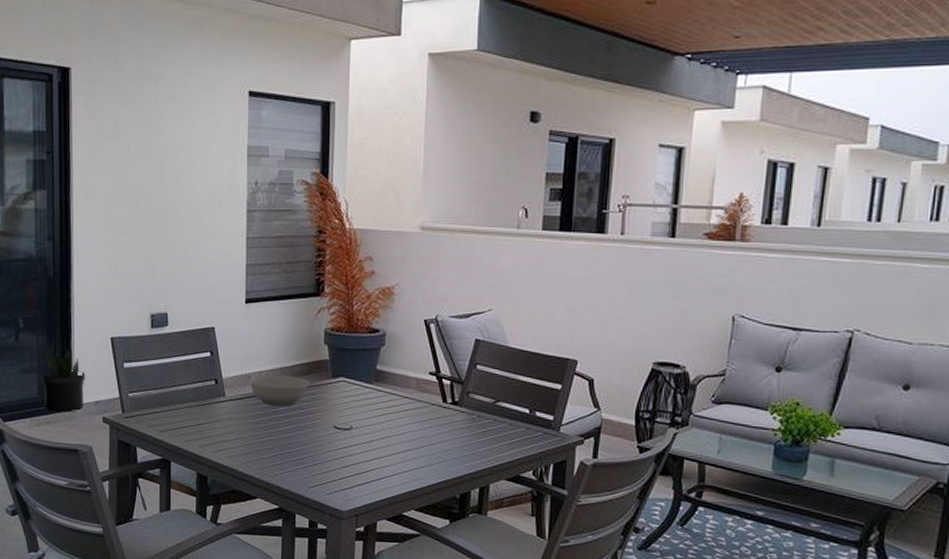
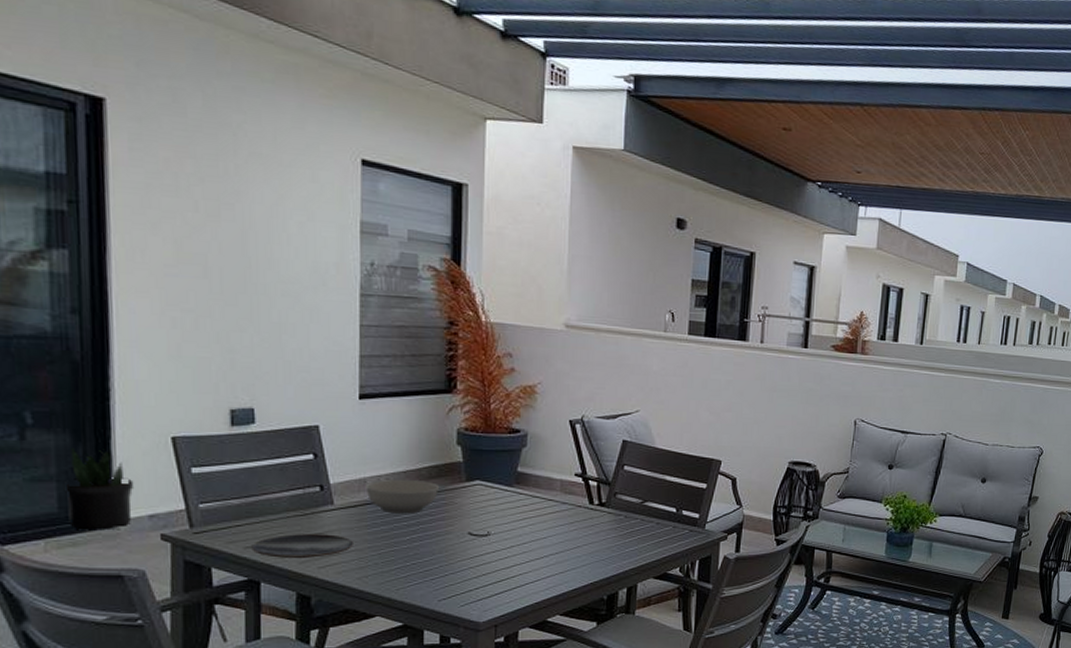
plate: none [165,421,241,443] -> present [251,534,355,558]

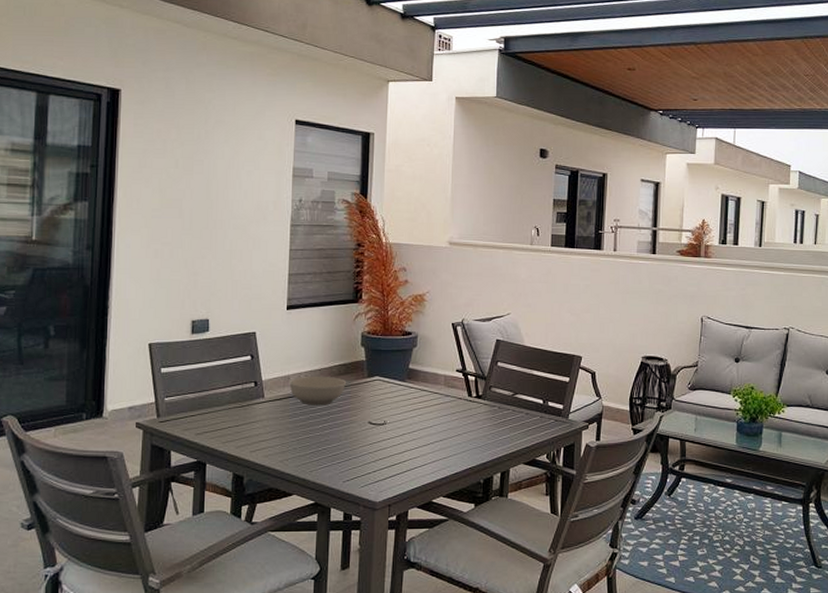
planter: present [65,448,135,531] -> none [72,354,120,420]
plate: present [251,534,355,558] -> none [201,423,279,443]

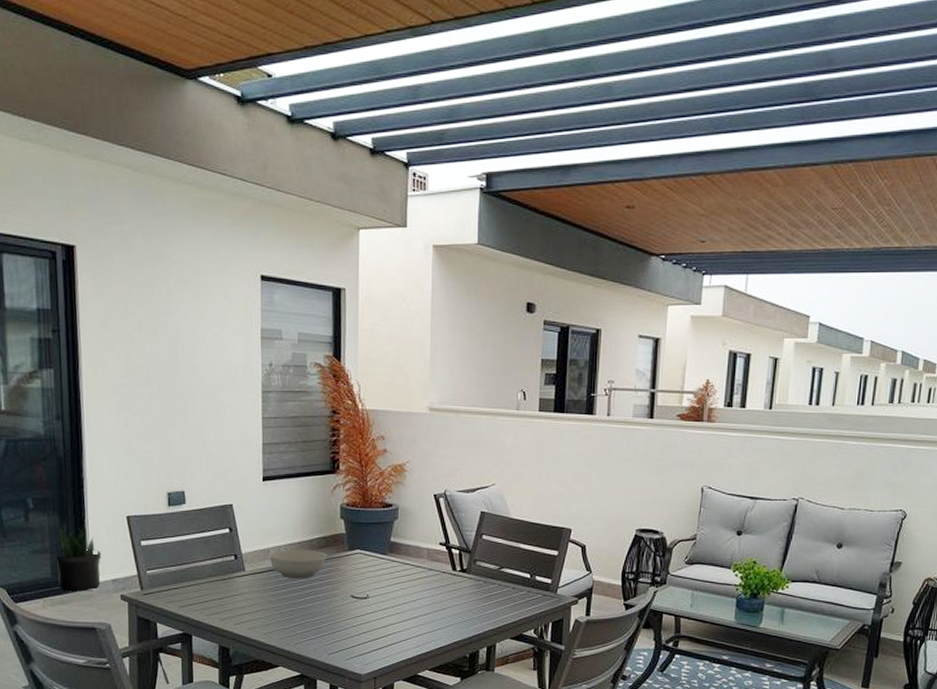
planter: none [72,354,120,420] -> present [55,526,102,592]

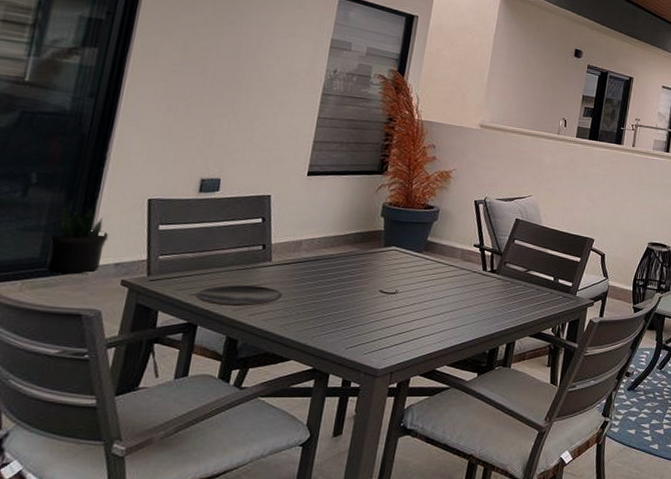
plate: none [185,596,262,616] -> present [195,285,283,306]
bowl: present [269,549,328,579] -> none [300,242,362,272]

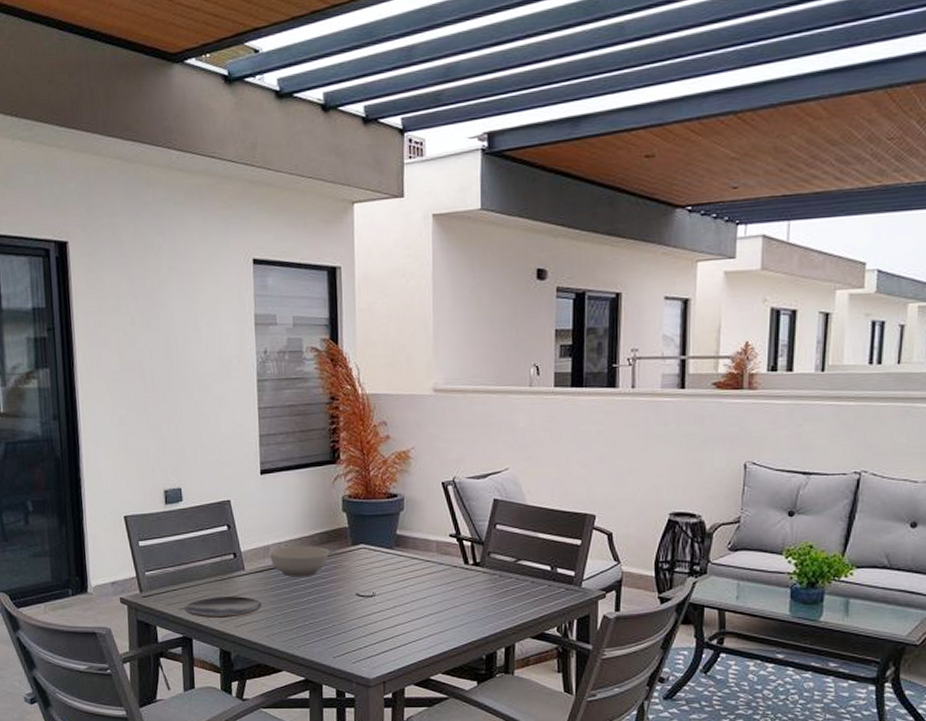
planter: present [46,204,109,275] -> none [55,528,101,596]
bowl: none [300,242,362,272] -> present [269,545,330,577]

